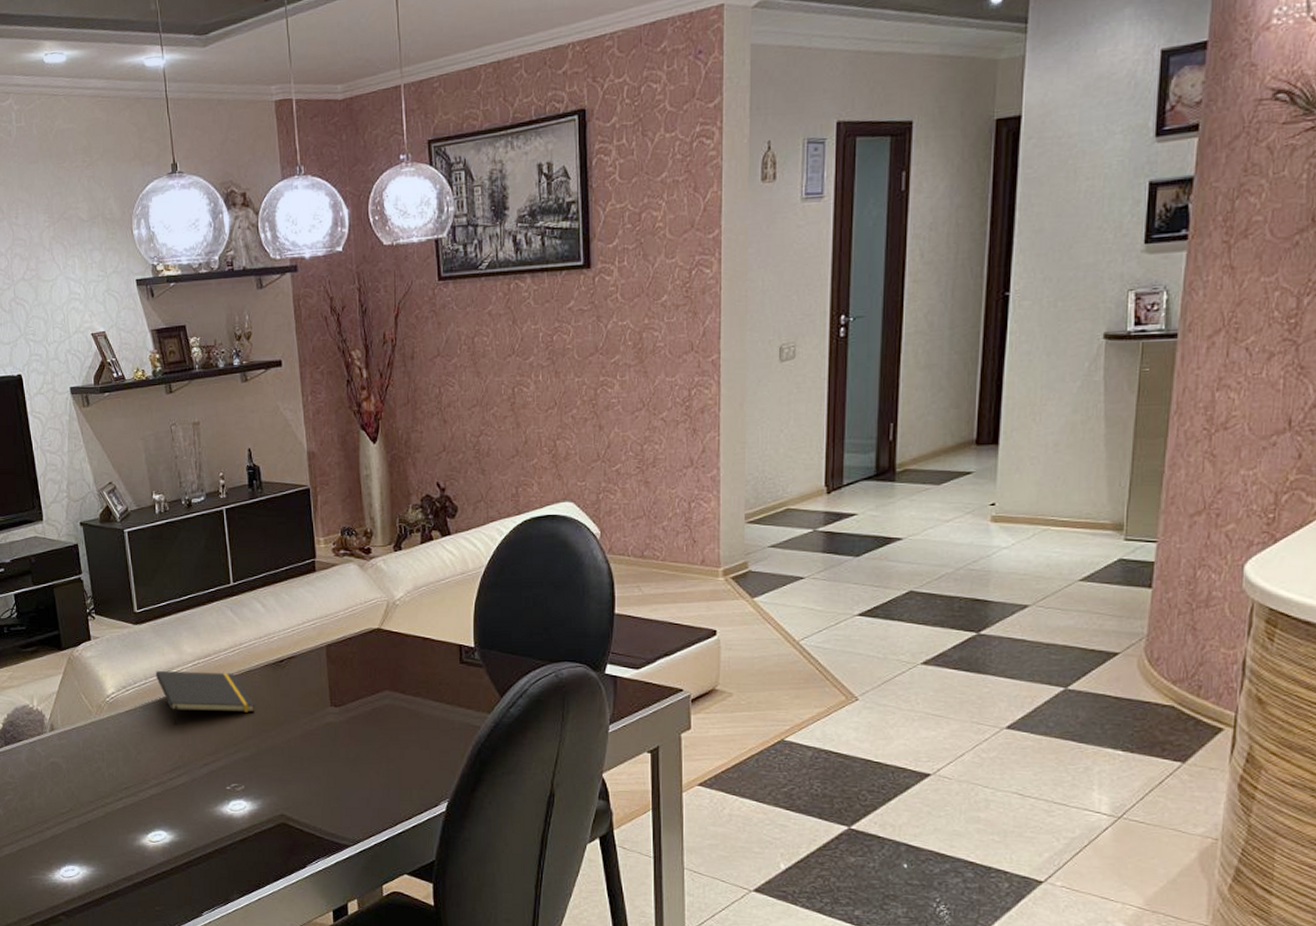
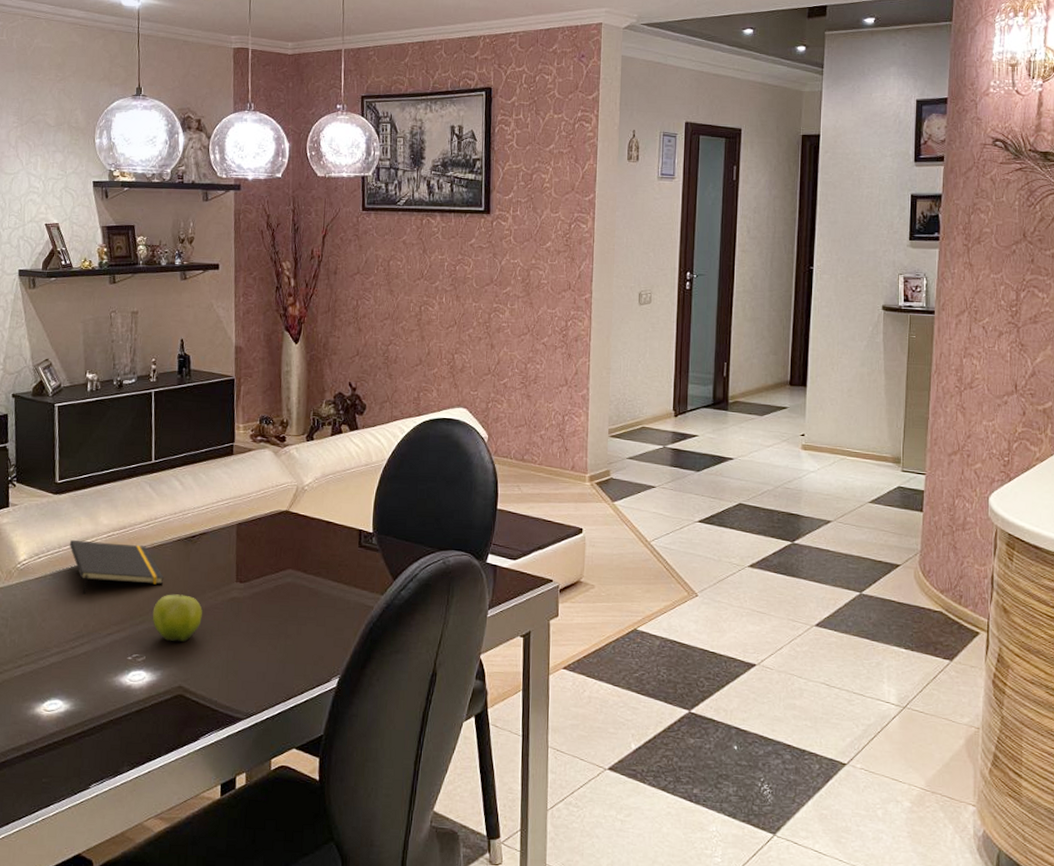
fruit: none [247,717,298,771] -> present [152,590,202,643]

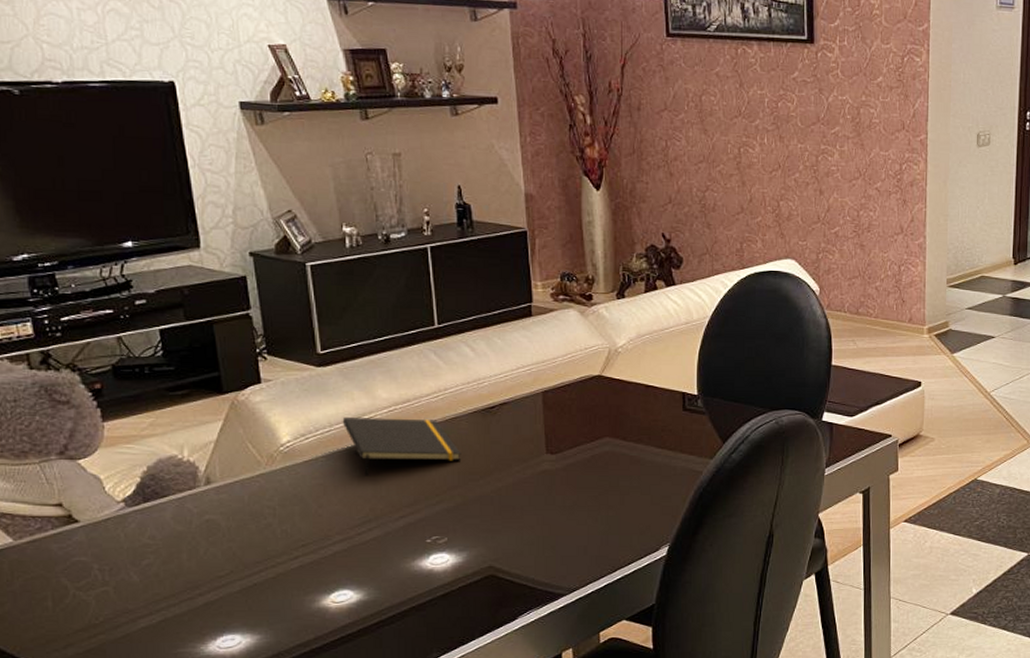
fruit: present [152,590,202,643] -> none [451,465,510,521]

